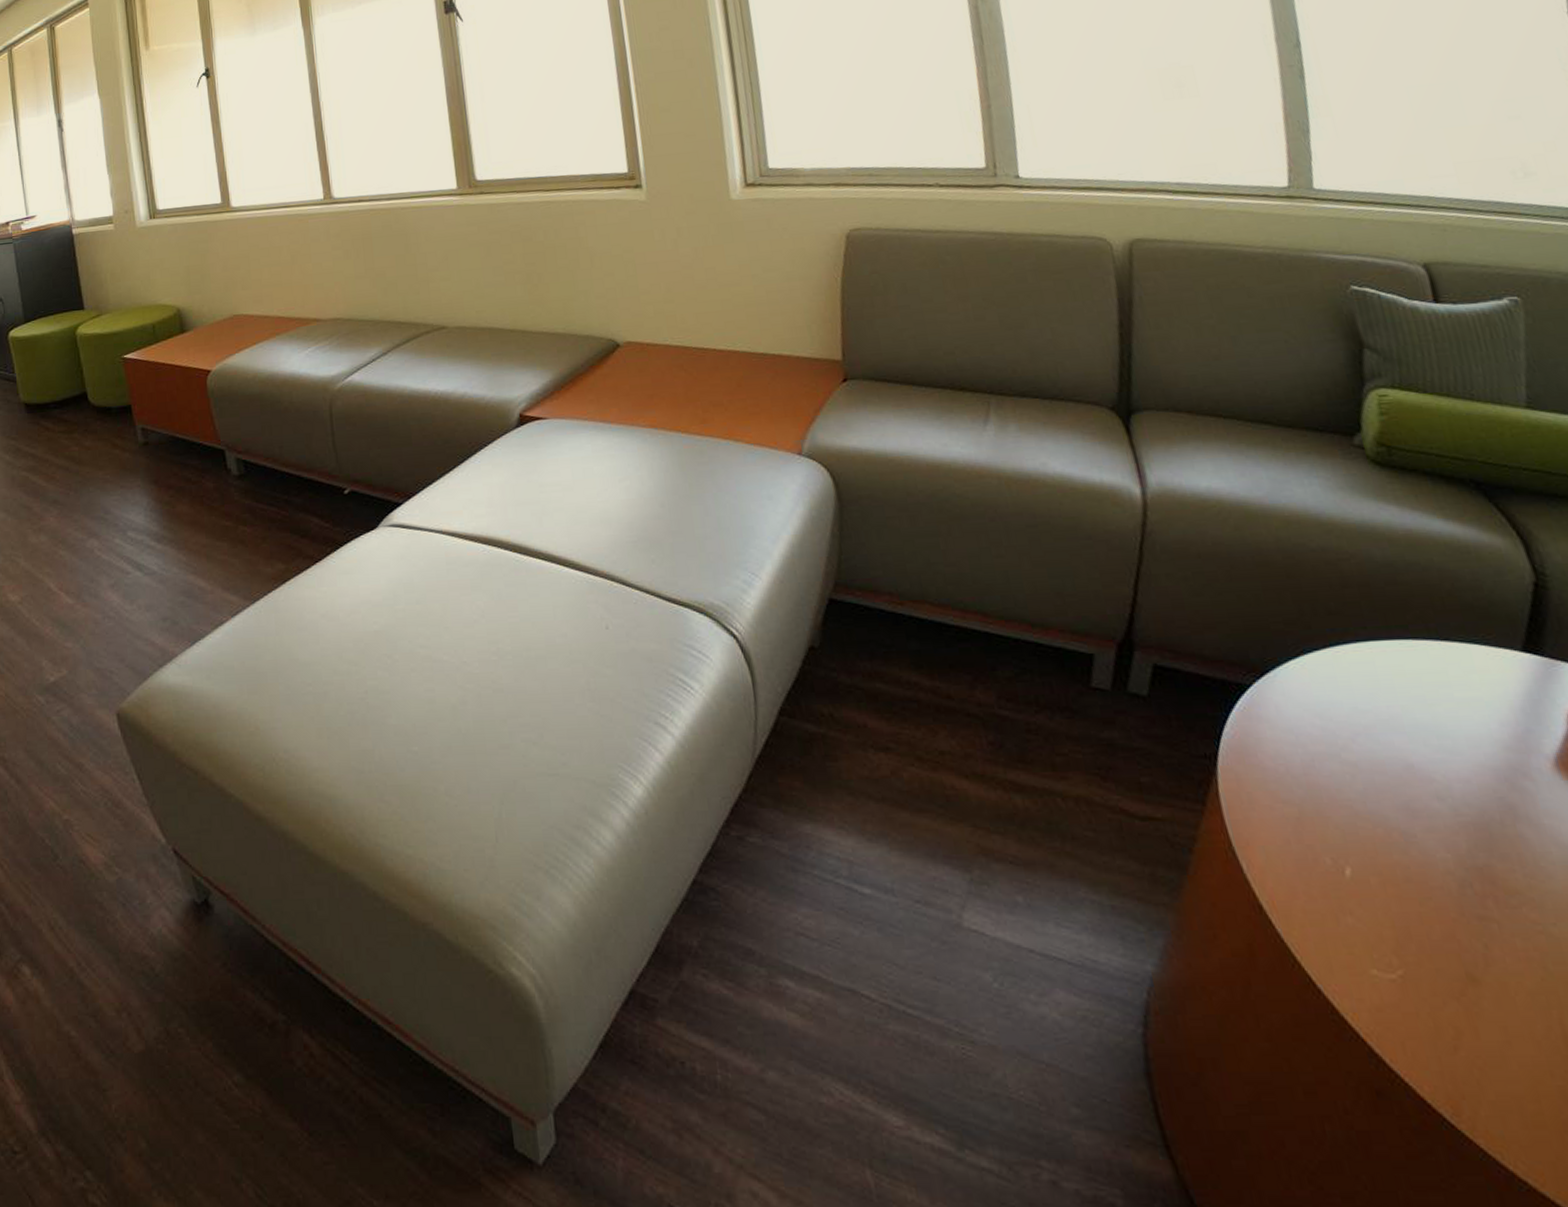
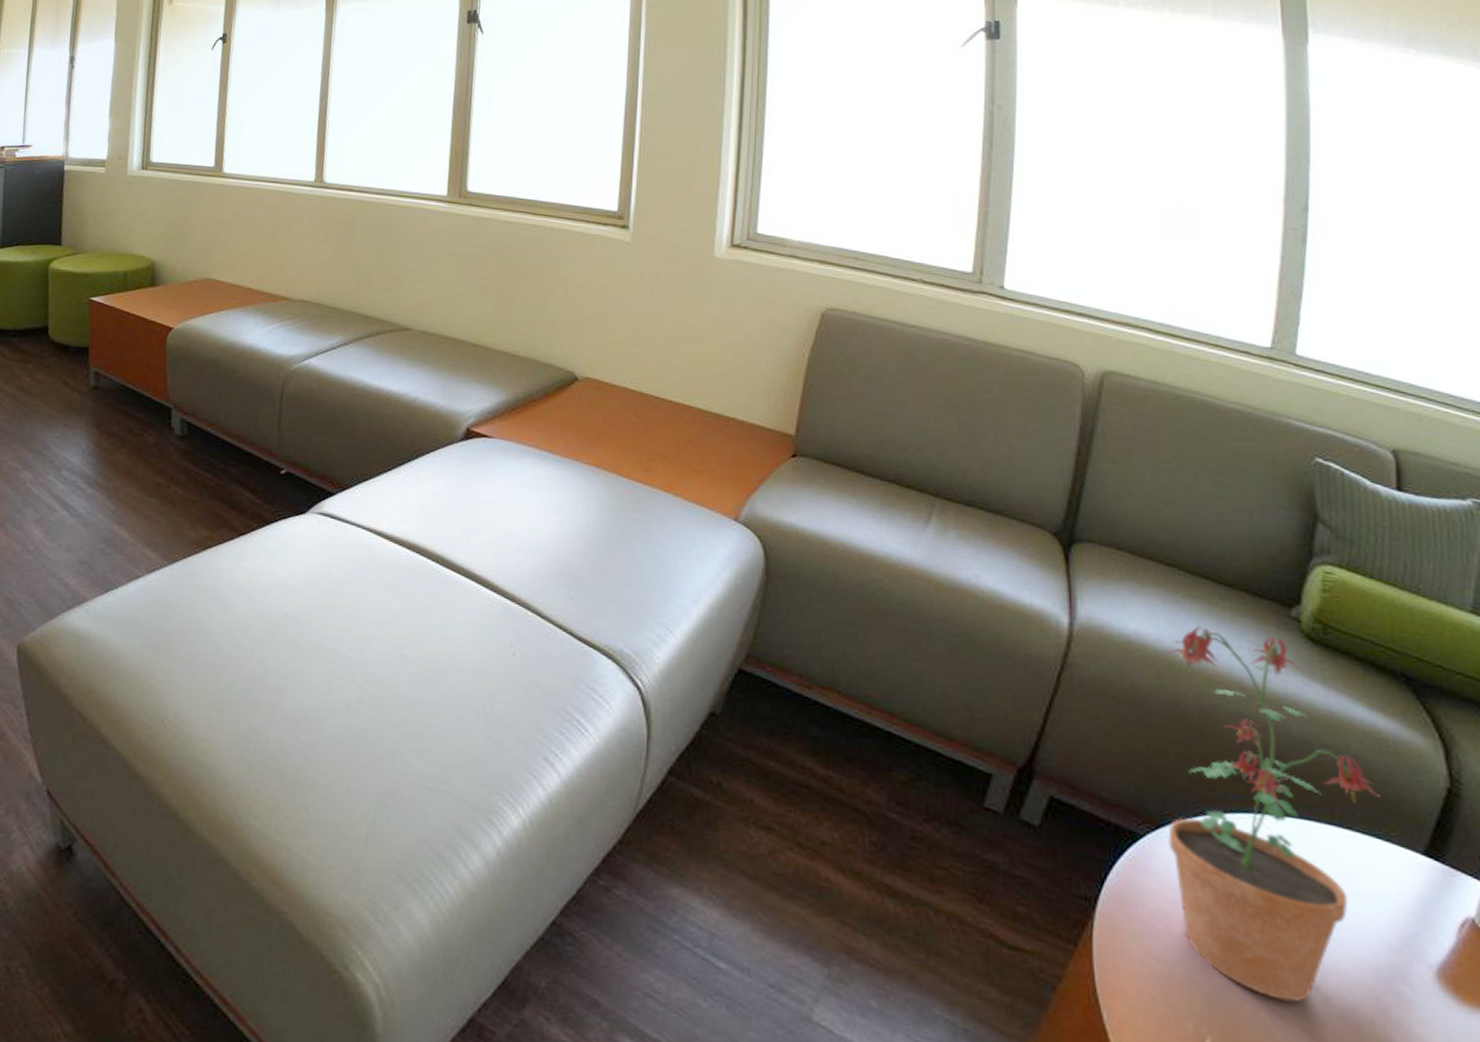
potted plant: none [1239,468,1470,819] -> present [1165,626,1379,1003]

